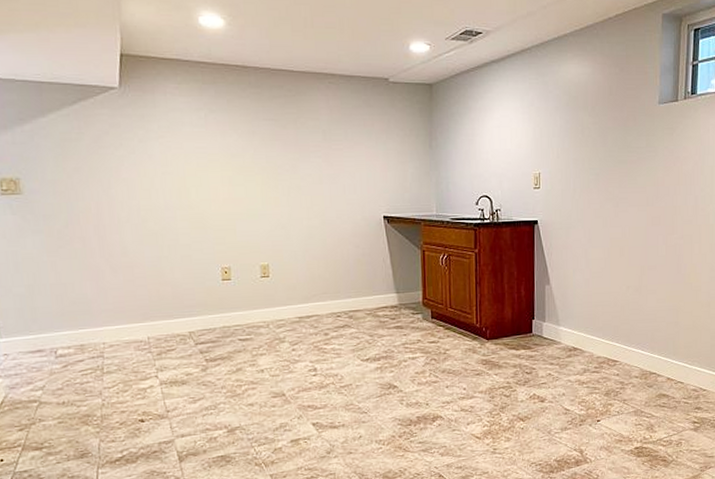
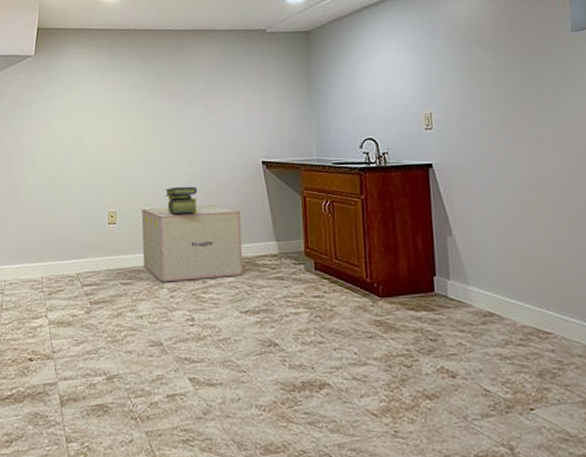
cardboard box: none [259,259,365,337] -> present [142,205,244,282]
stack of books: none [284,240,319,269] -> present [165,186,198,215]

